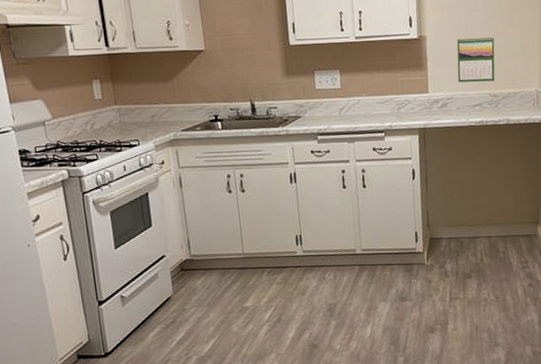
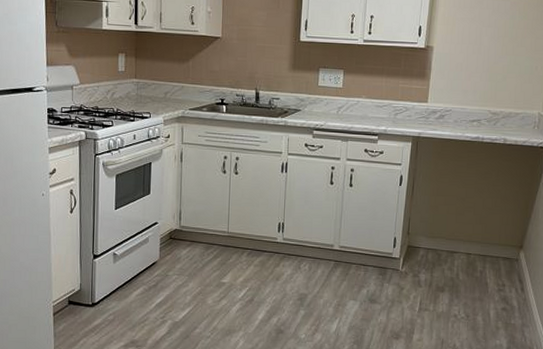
calendar: present [456,36,495,83] -> none [459,51,502,99]

